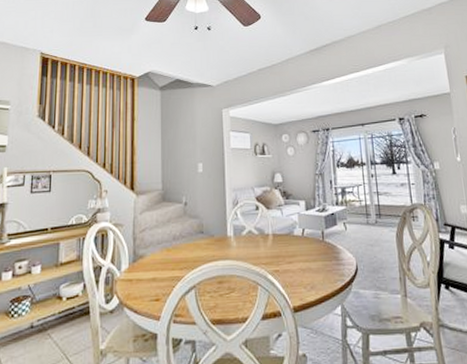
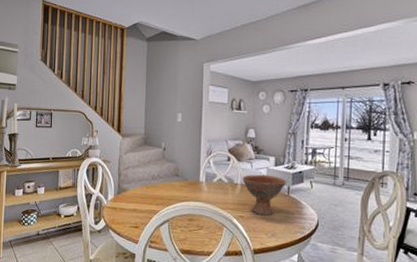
bowl: none [273,220,320,267] -> present [242,174,287,216]

